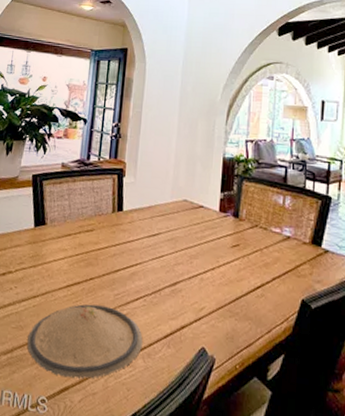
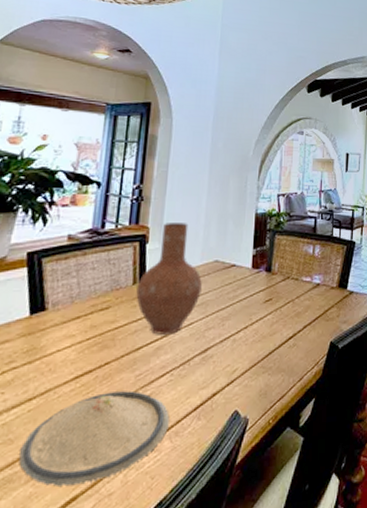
vase: none [115,160,172,263] -> present [136,223,202,335]

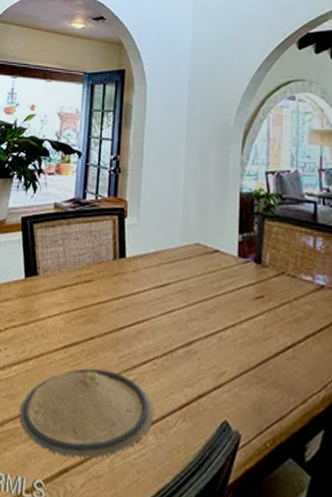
vase: present [136,223,202,335] -> none [117,197,183,319]

